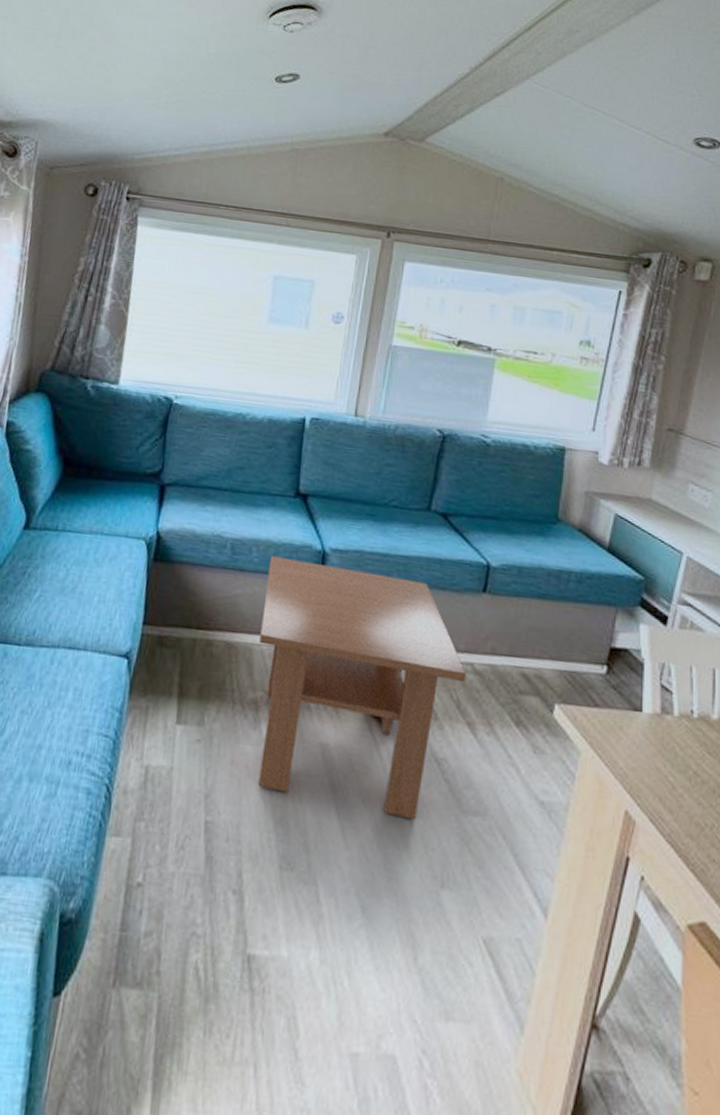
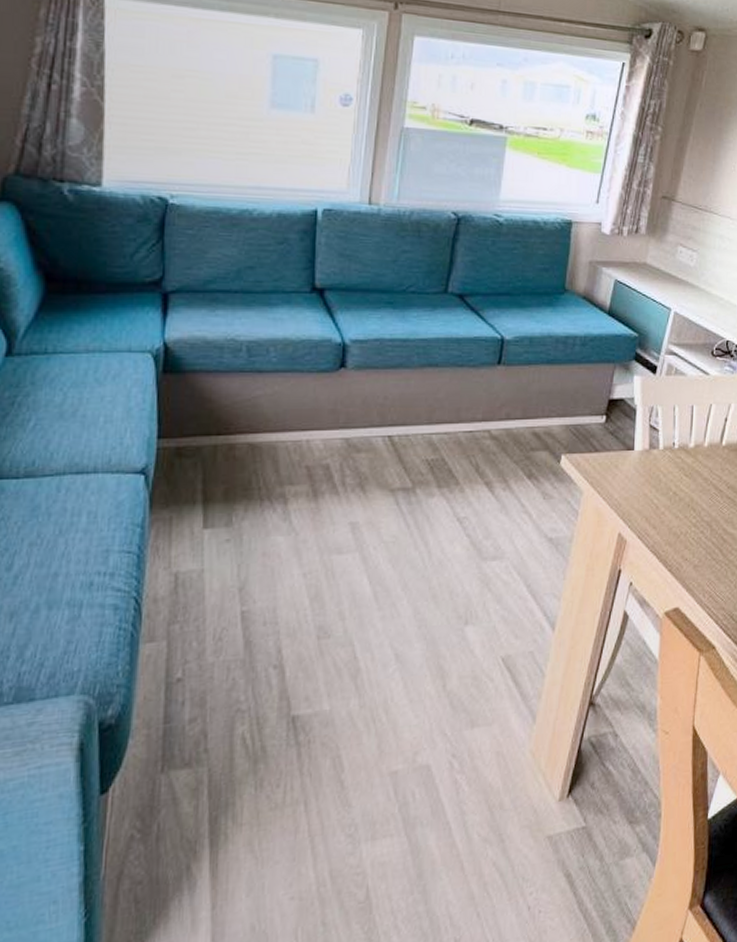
coffee table: present [257,555,466,820] -> none [283,353,484,574]

